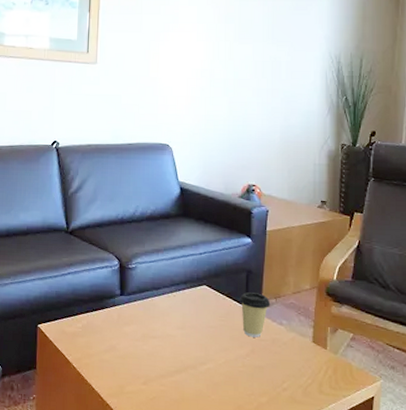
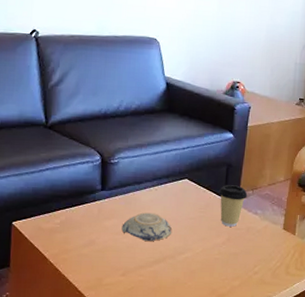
decorative bowl: none [141,319,193,349] -> present [121,212,173,241]

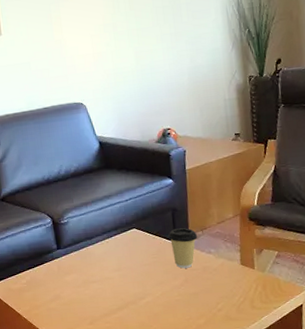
decorative bowl: present [121,212,173,241] -> none [82,264,130,291]

